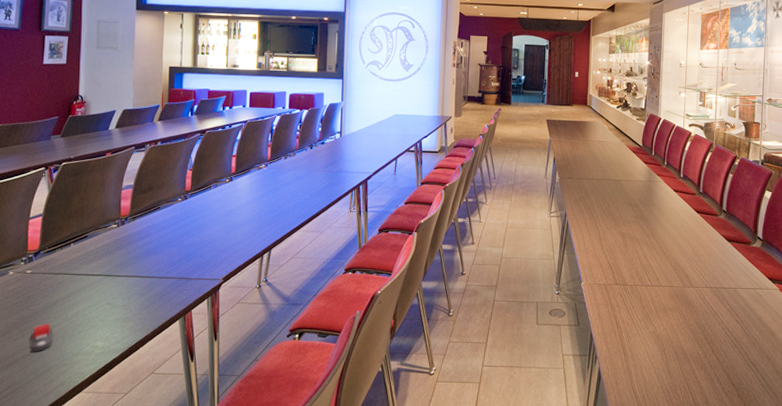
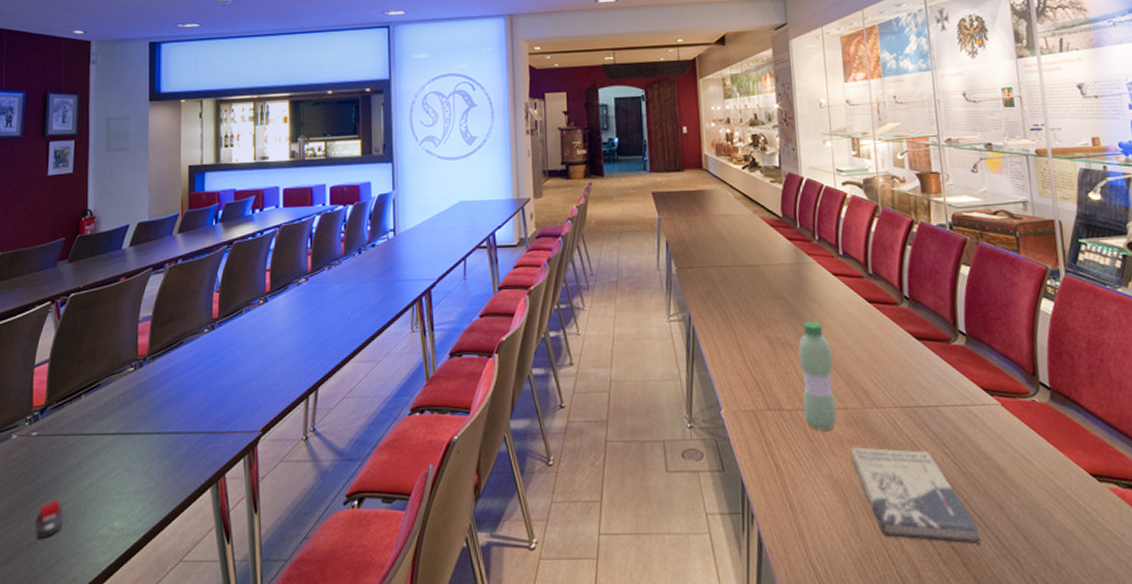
water bottle: none [641,224,667,301] -> present [798,321,837,431]
book: none [671,313,753,383] -> present [850,447,982,545]

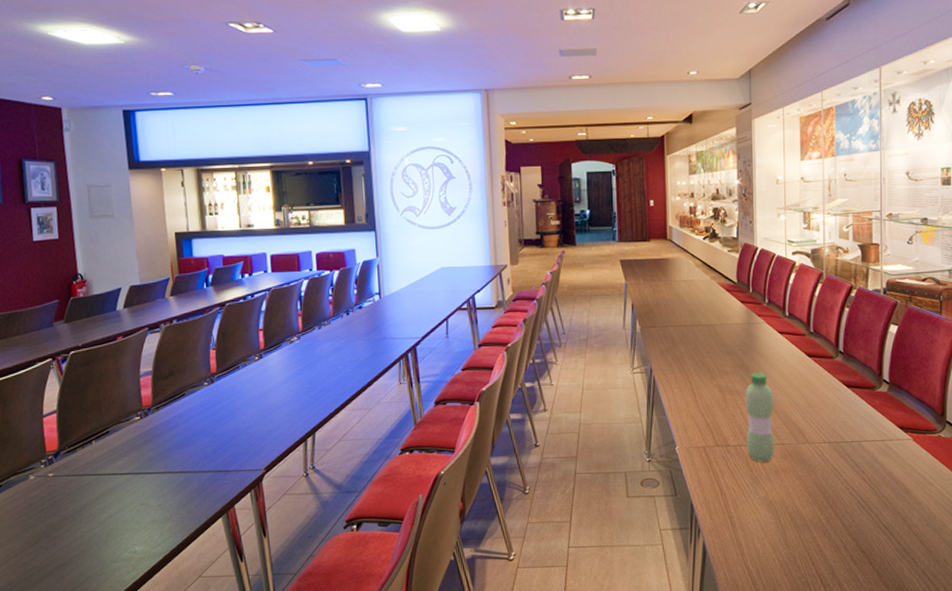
stapler: present [36,500,63,539] -> none [62,529,88,562]
book: present [850,447,982,545] -> none [784,475,886,548]

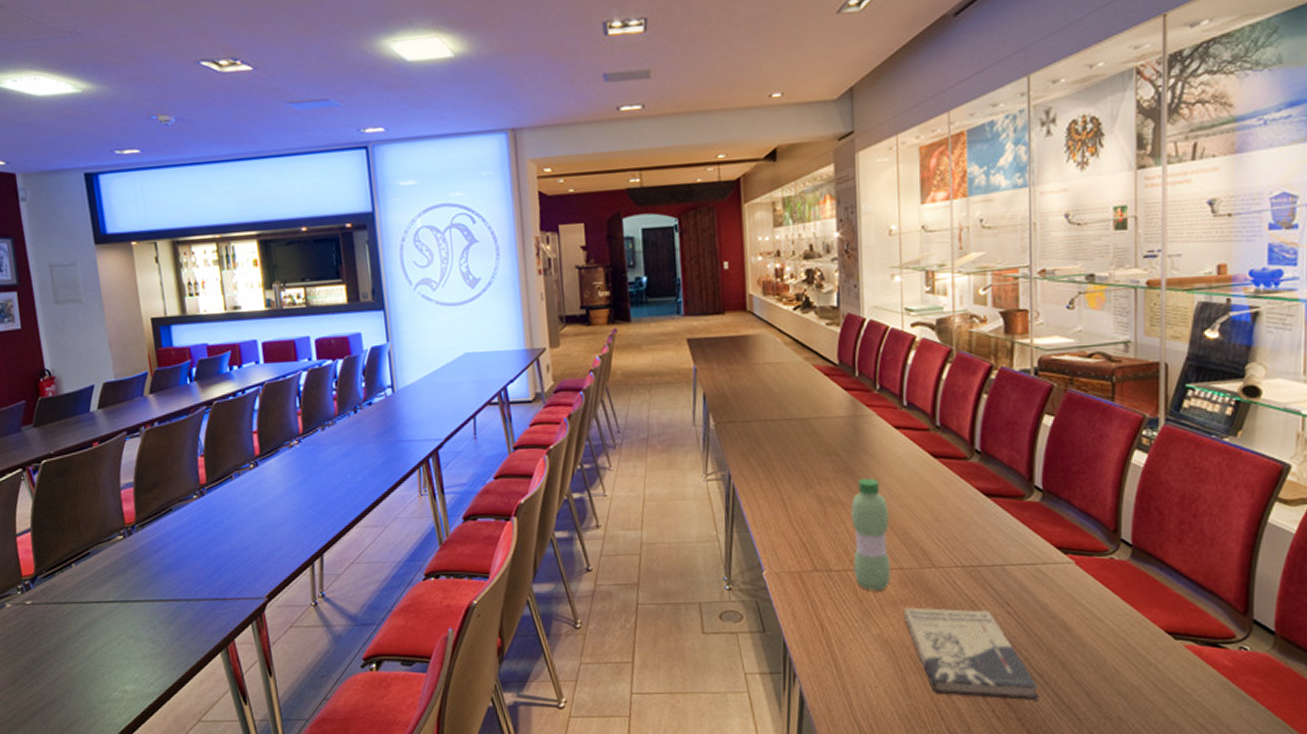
book: none [784,475,886,548] -> present [903,607,1039,701]

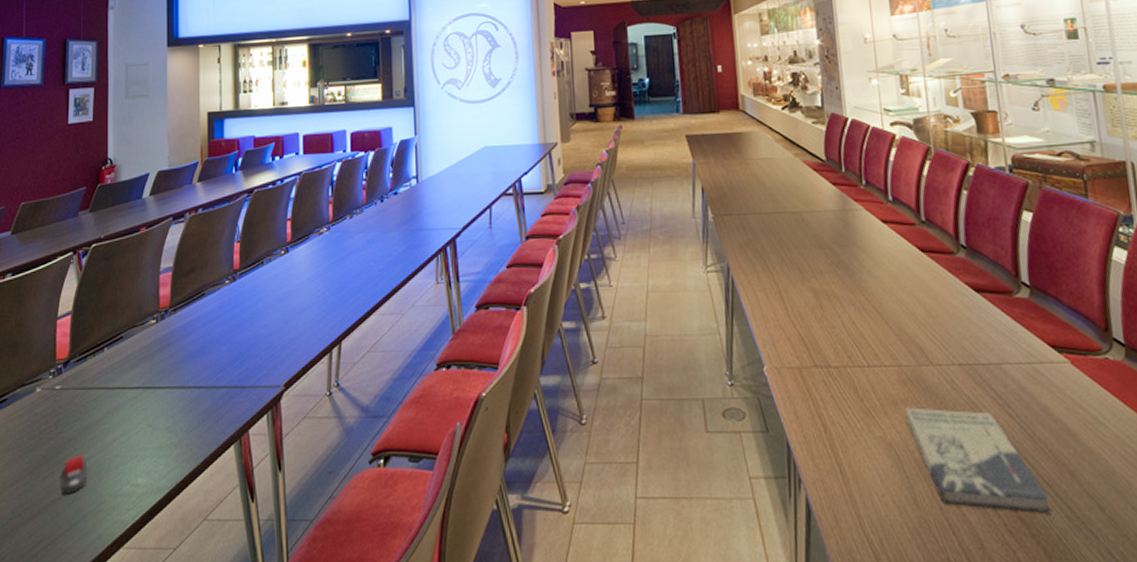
stapler: none [45,665,74,701] -> present [60,455,87,495]
water bottle: present [851,478,891,592] -> none [846,272,890,390]

